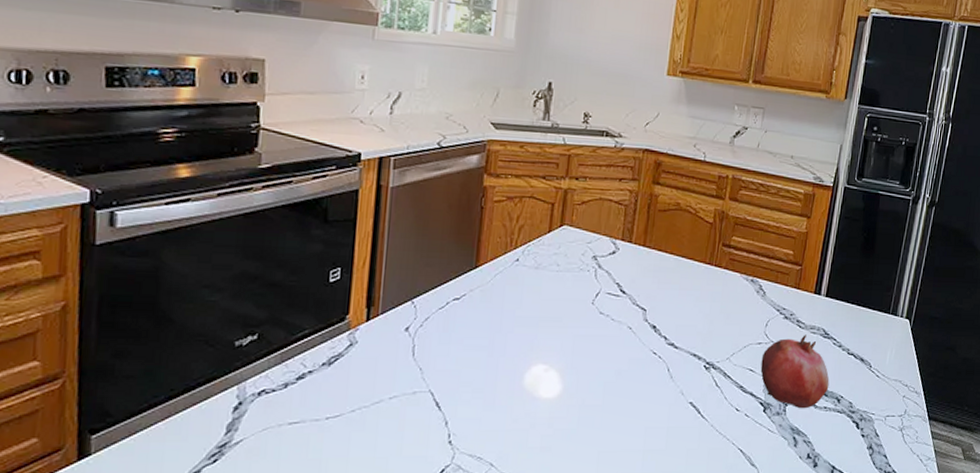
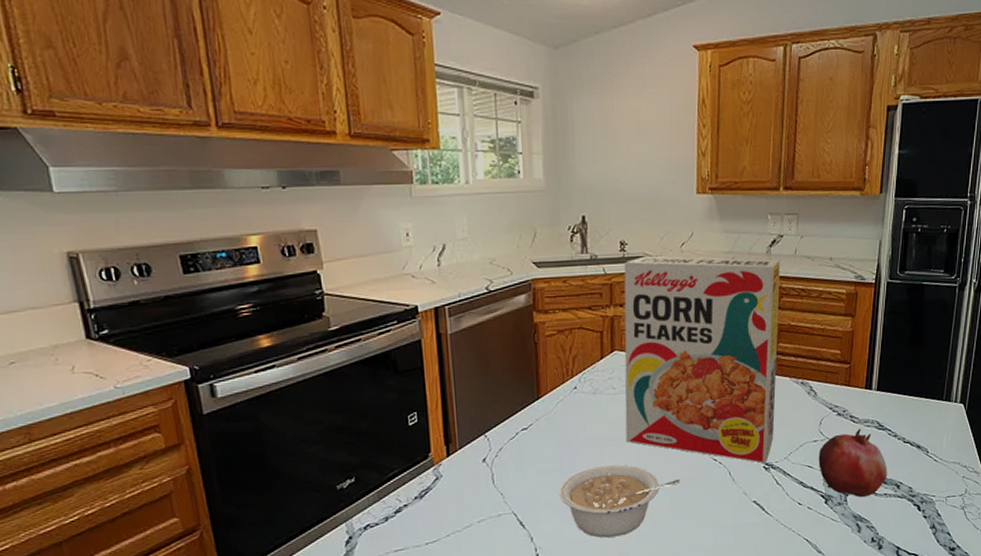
legume: none [483,347,616,429] -> present [559,464,681,538]
cereal box: none [564,130,743,363] -> present [623,255,781,464]

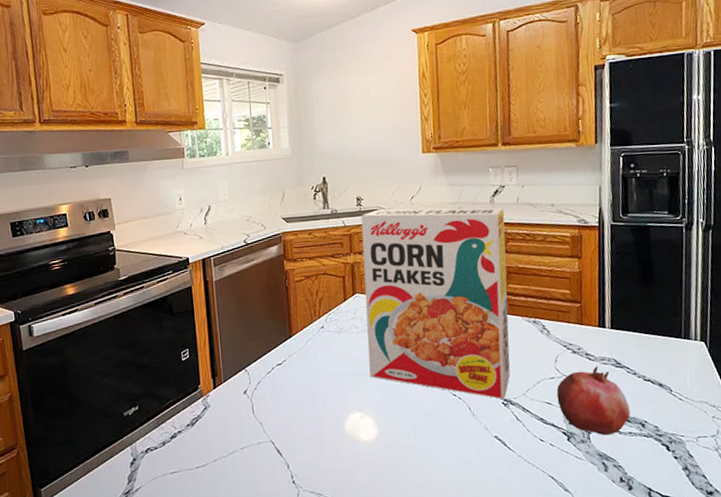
legume: present [559,464,681,538] -> none [311,397,423,468]

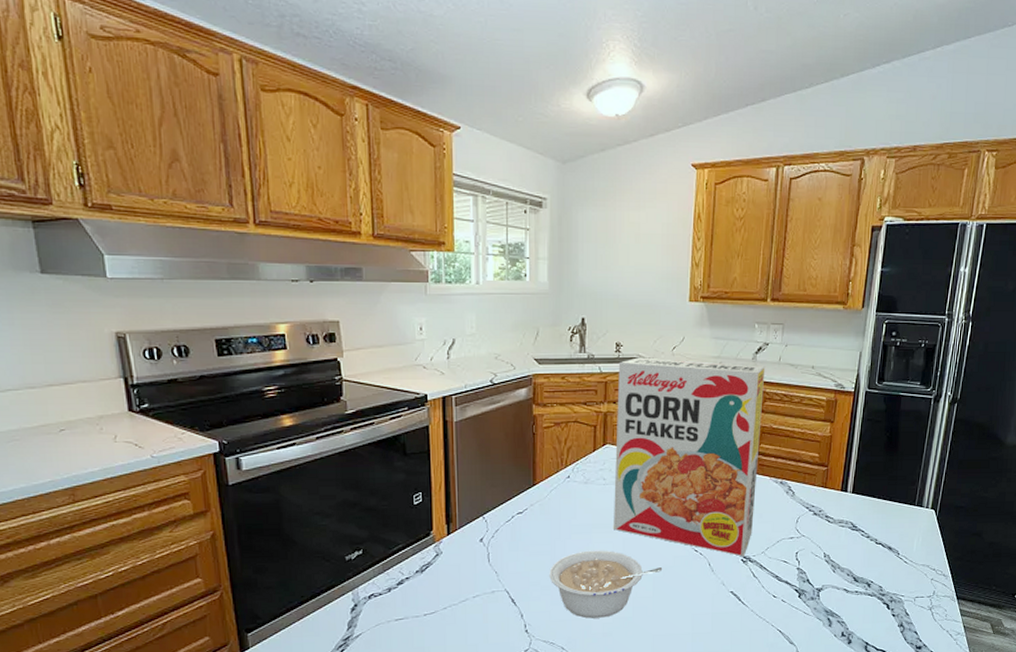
legume: none [311,397,423,468] -> present [549,550,663,618]
fruit: present [556,366,631,436] -> none [794,528,859,594]

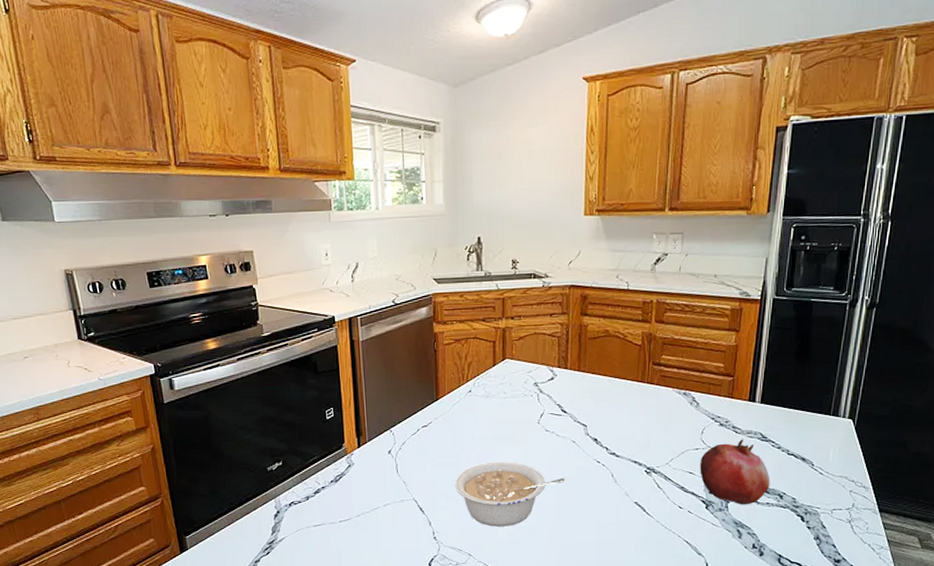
cereal box: present [614,357,766,557] -> none [515,273,665,468]
fruit: none [794,528,859,594] -> present [700,439,770,505]

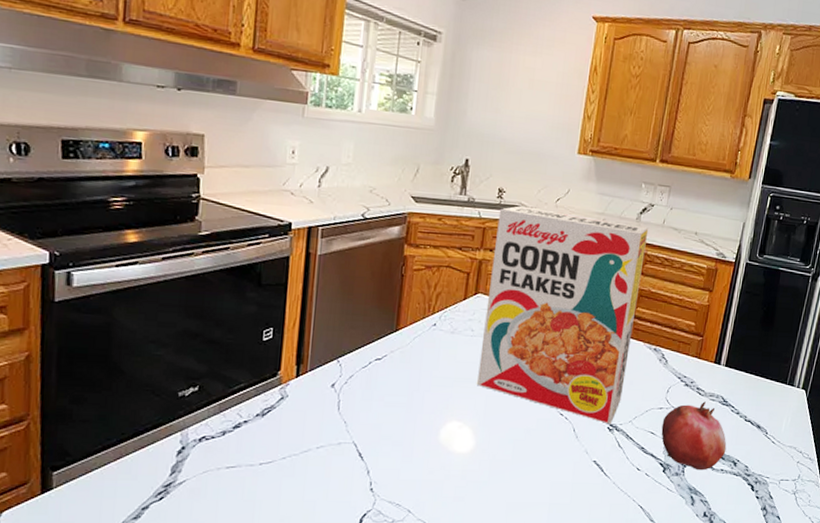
legume: present [454,461,565,527] -> none [402,405,525,480]
cereal box: none [515,273,665,468] -> present [477,205,649,425]

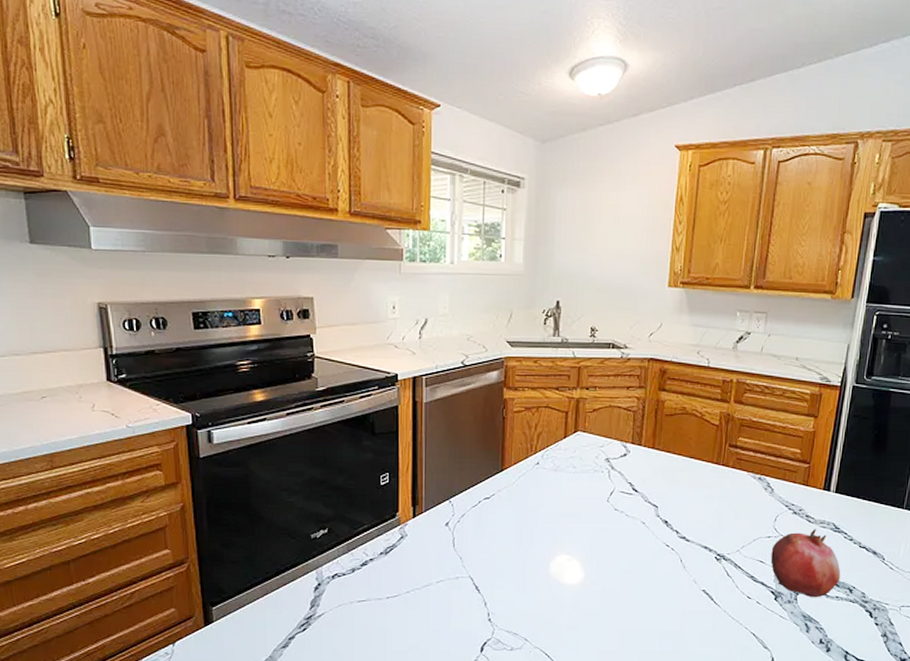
cereal box: present [477,205,649,425] -> none [583,343,747,554]

